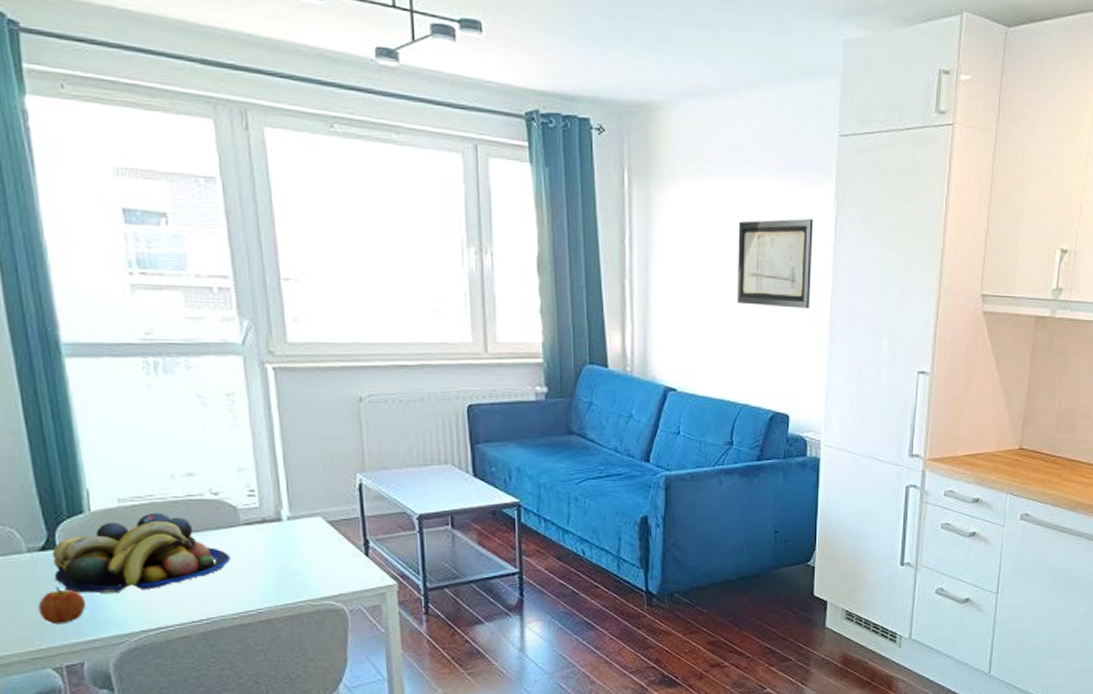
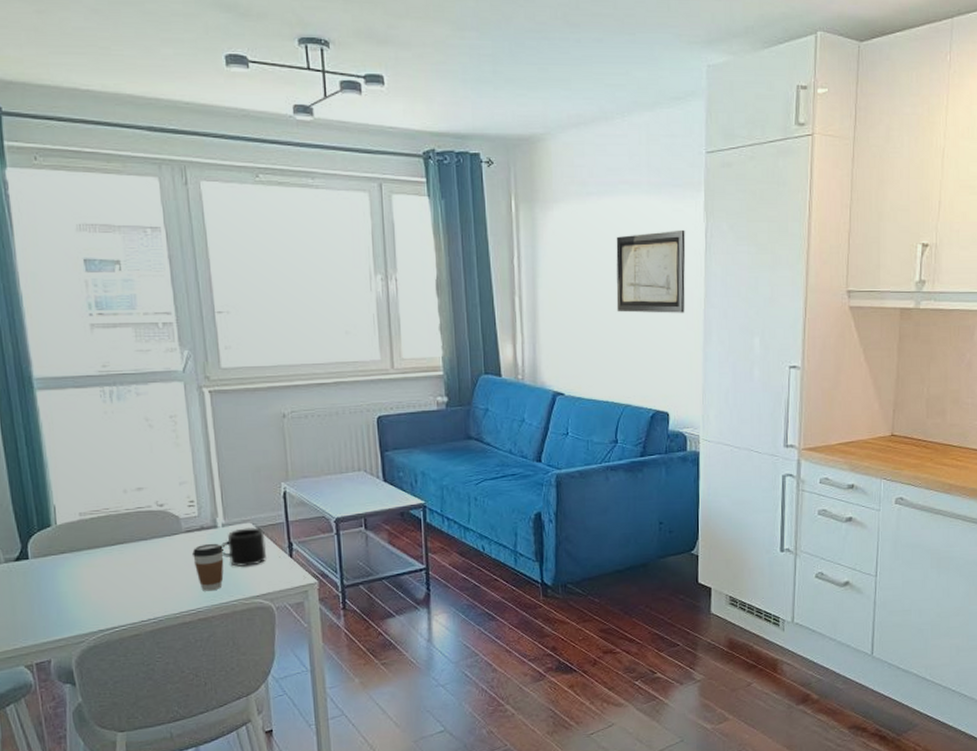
apple: present [38,587,86,625] -> none [13,593,53,627]
fruit bowl: present [52,512,231,593] -> none [25,523,174,598]
coffee cup: none [253,538,290,591] -> present [193,543,224,591]
mug: none [285,522,339,566] -> present [220,527,267,568]

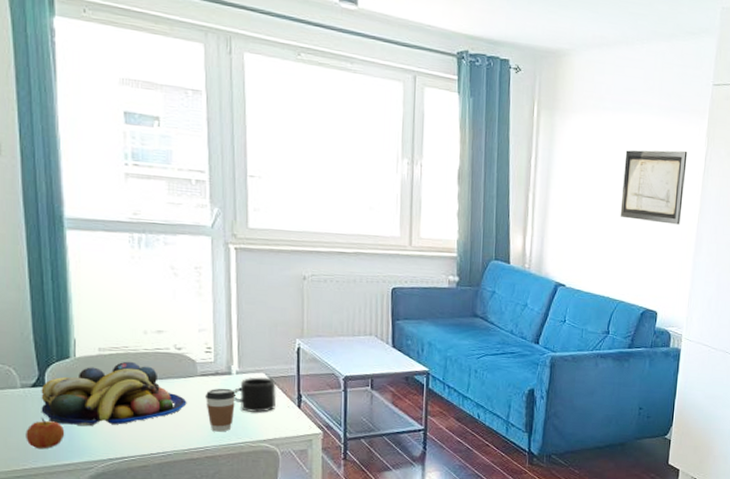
apple: none [13,593,53,627] -> present [26,418,65,450]
fruit bowl: none [25,523,174,598] -> present [41,361,187,426]

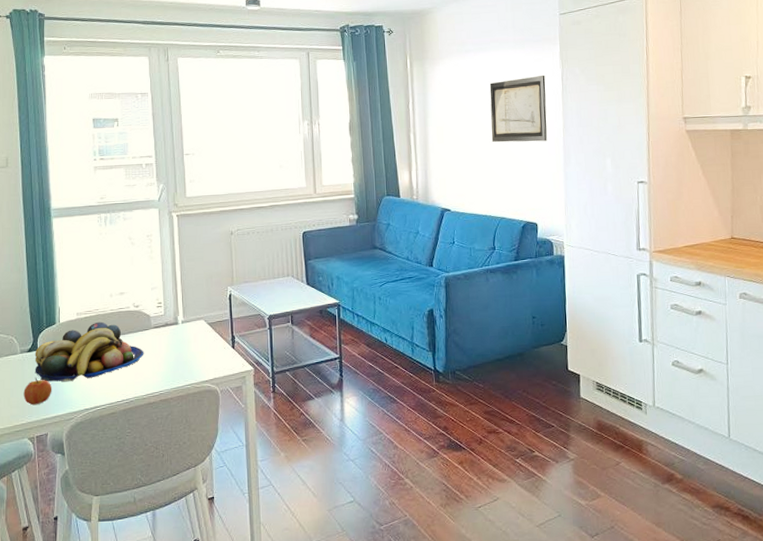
coffee cup: present [206,388,235,432] -> none [159,337,182,377]
mug: present [233,377,277,413] -> none [179,324,215,357]

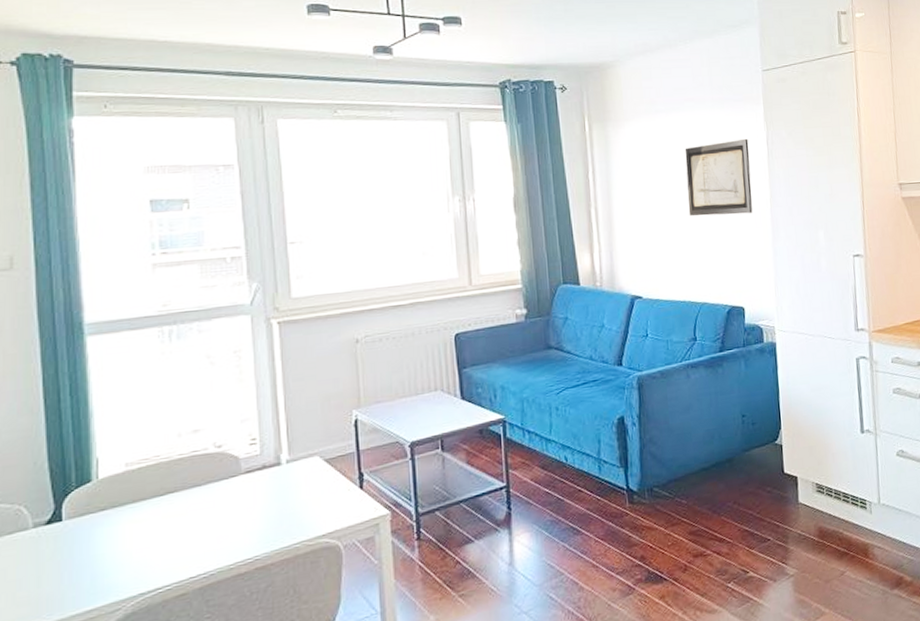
apple: present [23,378,52,406] -> none [38,560,86,599]
fruit bowl: present [35,321,144,382] -> none [57,471,231,564]

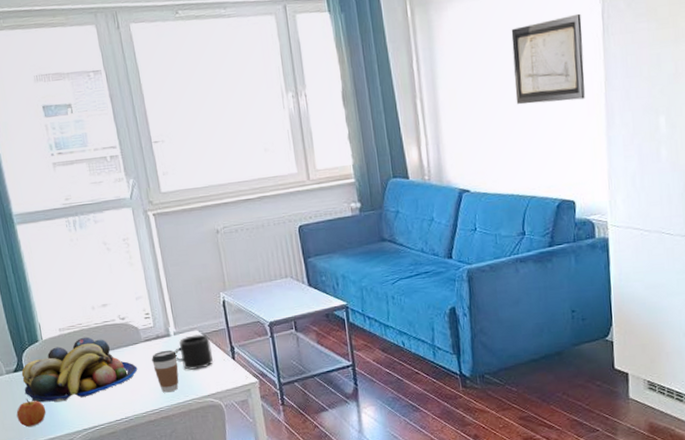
apple: none [38,560,86,599] -> present [16,399,46,428]
fruit bowl: none [57,471,231,564] -> present [21,336,138,403]
coffee cup: none [252,481,287,536] -> present [152,350,179,393]
mug: none [283,460,335,506] -> present [174,334,213,371]

